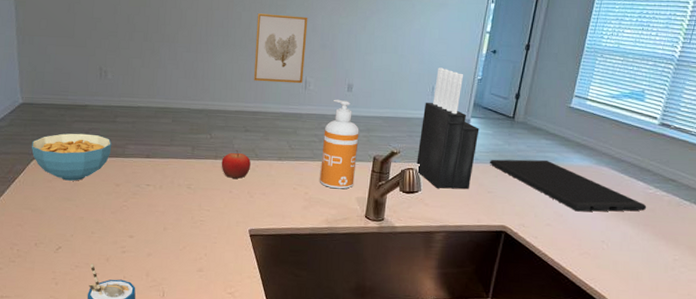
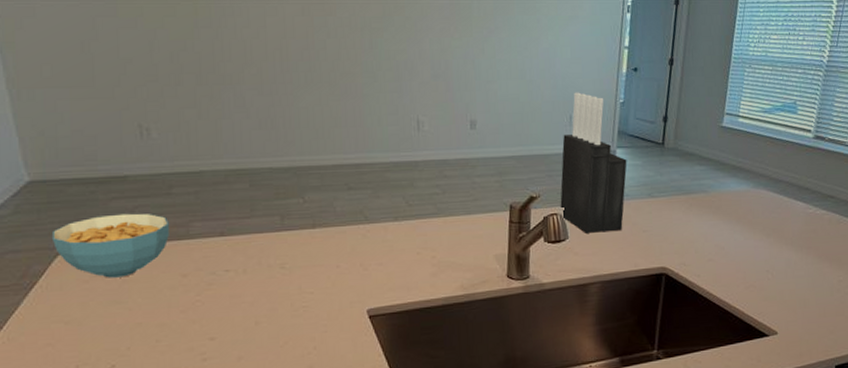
fruit: present [221,150,251,180] -> none [321,214,360,251]
wall art: present [254,13,308,84] -> none [347,40,415,126]
soap dispenser: present [320,99,359,189] -> none [447,140,490,248]
cutting board: present [490,159,647,212] -> none [642,188,809,242]

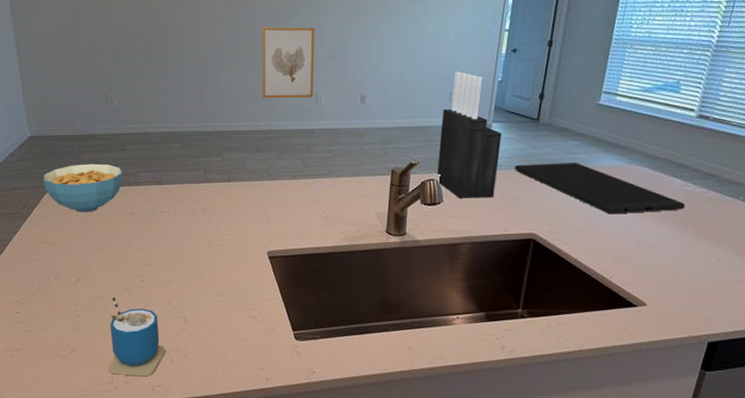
wall art: none [347,40,415,126] -> present [262,27,315,99]
cutting board: none [642,188,809,242] -> present [515,162,686,215]

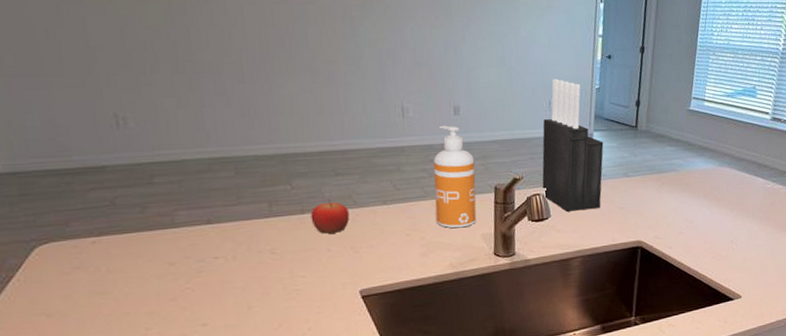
cereal bowl: present [43,163,123,212] -> none [26,203,154,269]
fruit: none [235,171,265,201] -> present [310,199,349,235]
wall art: present [262,27,315,99] -> none [327,28,399,113]
soap dispenser: none [337,112,375,205] -> present [433,125,477,229]
cutting board: present [515,162,686,215] -> none [618,167,767,216]

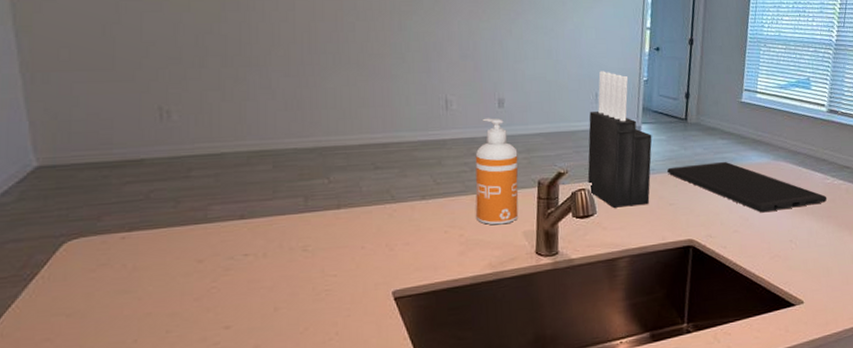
fruit: present [310,199,349,235] -> none [346,194,386,231]
cutting board: none [618,167,767,216] -> present [667,161,828,213]

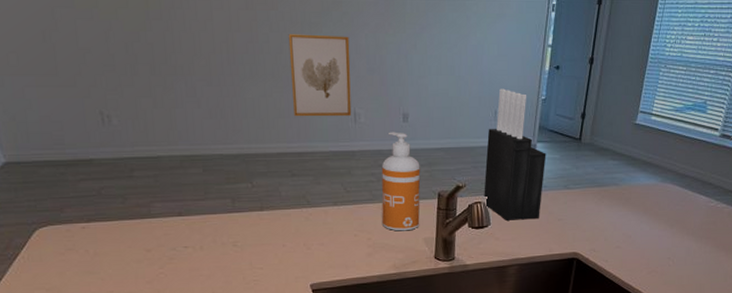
wall art: none [376,22,443,106] -> present [288,34,352,117]
cutting board: present [667,161,828,213] -> none [559,181,709,231]

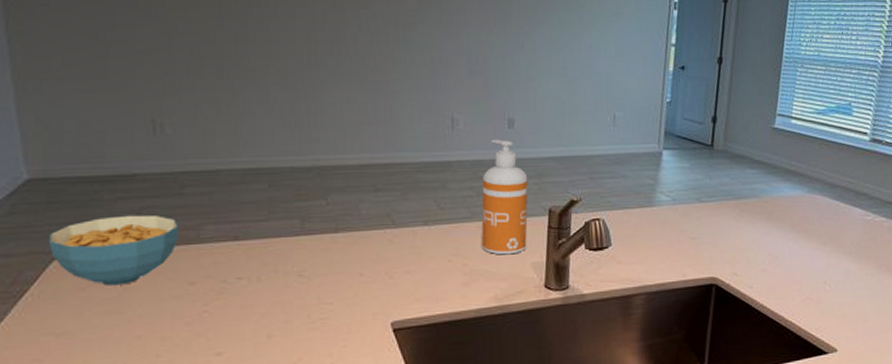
cereal bowl: none [28,193,134,251] -> present [48,214,180,286]
wall art: present [288,34,352,117] -> none [379,34,449,124]
knife block: present [484,88,546,220] -> none [602,90,675,240]

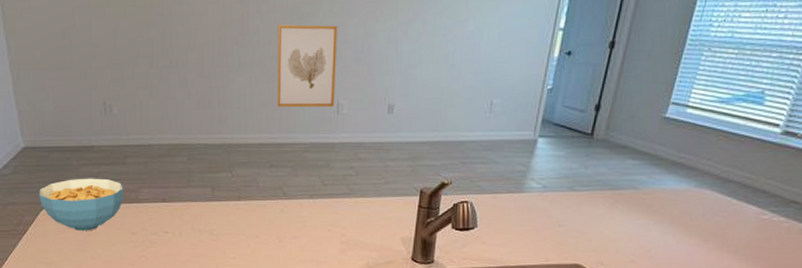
wall art: none [379,34,449,124] -> present [277,24,338,108]
soap dispenser: present [481,139,528,255] -> none [358,123,403,229]

